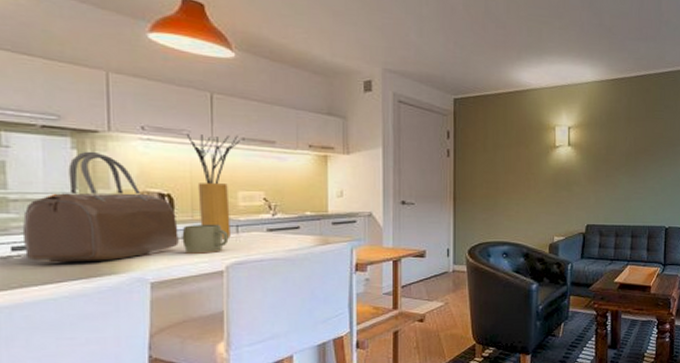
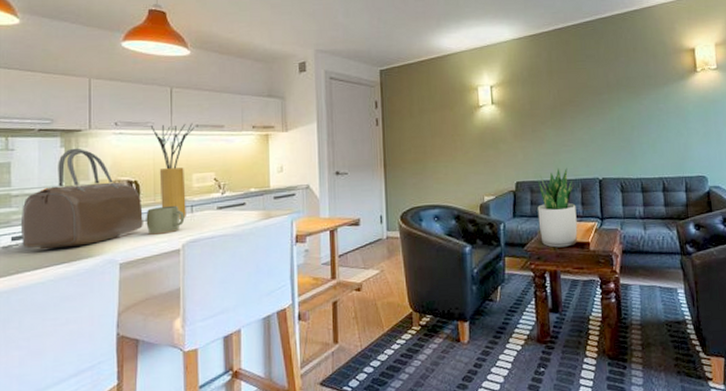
planter: none [605,214,642,289] -> present [537,167,578,248]

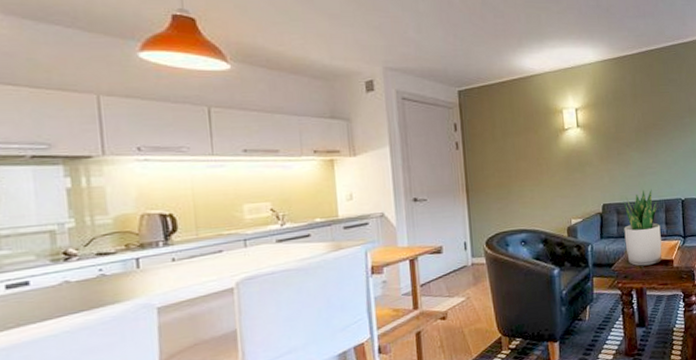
handbag: present [20,148,143,250] -> none [16,177,185,298]
mug: present [146,205,185,236] -> none [187,240,237,275]
vase: present [150,122,194,220] -> none [185,147,242,255]

